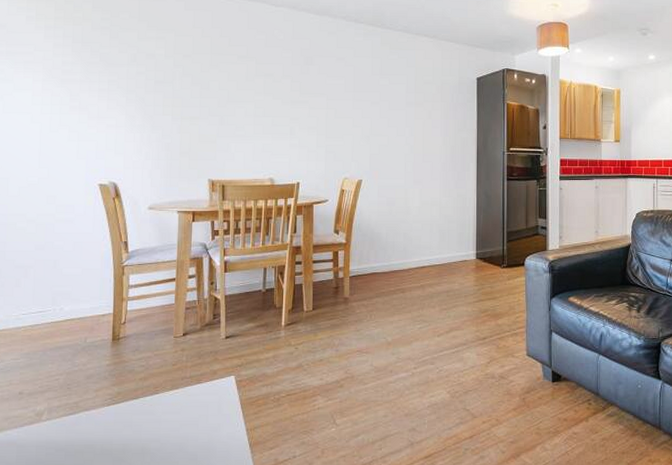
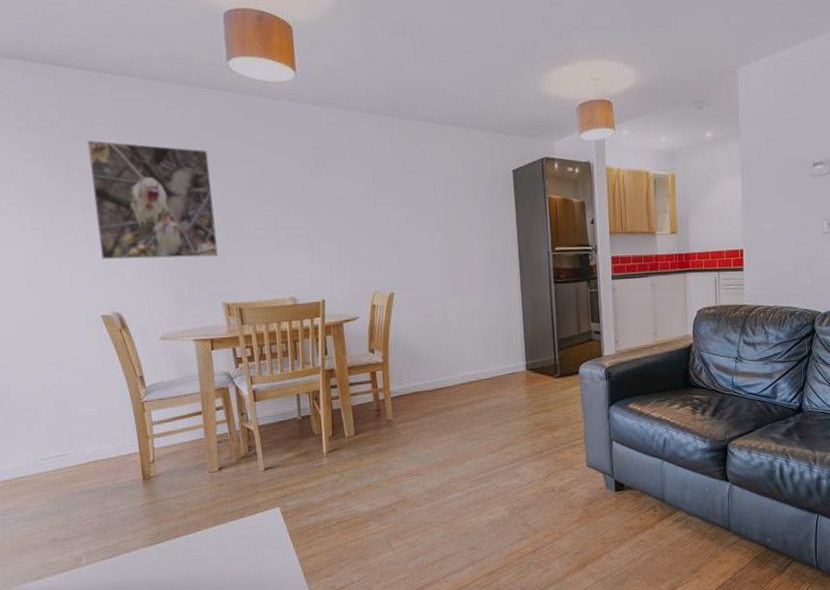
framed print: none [107,32,213,138] -> present [88,140,218,260]

